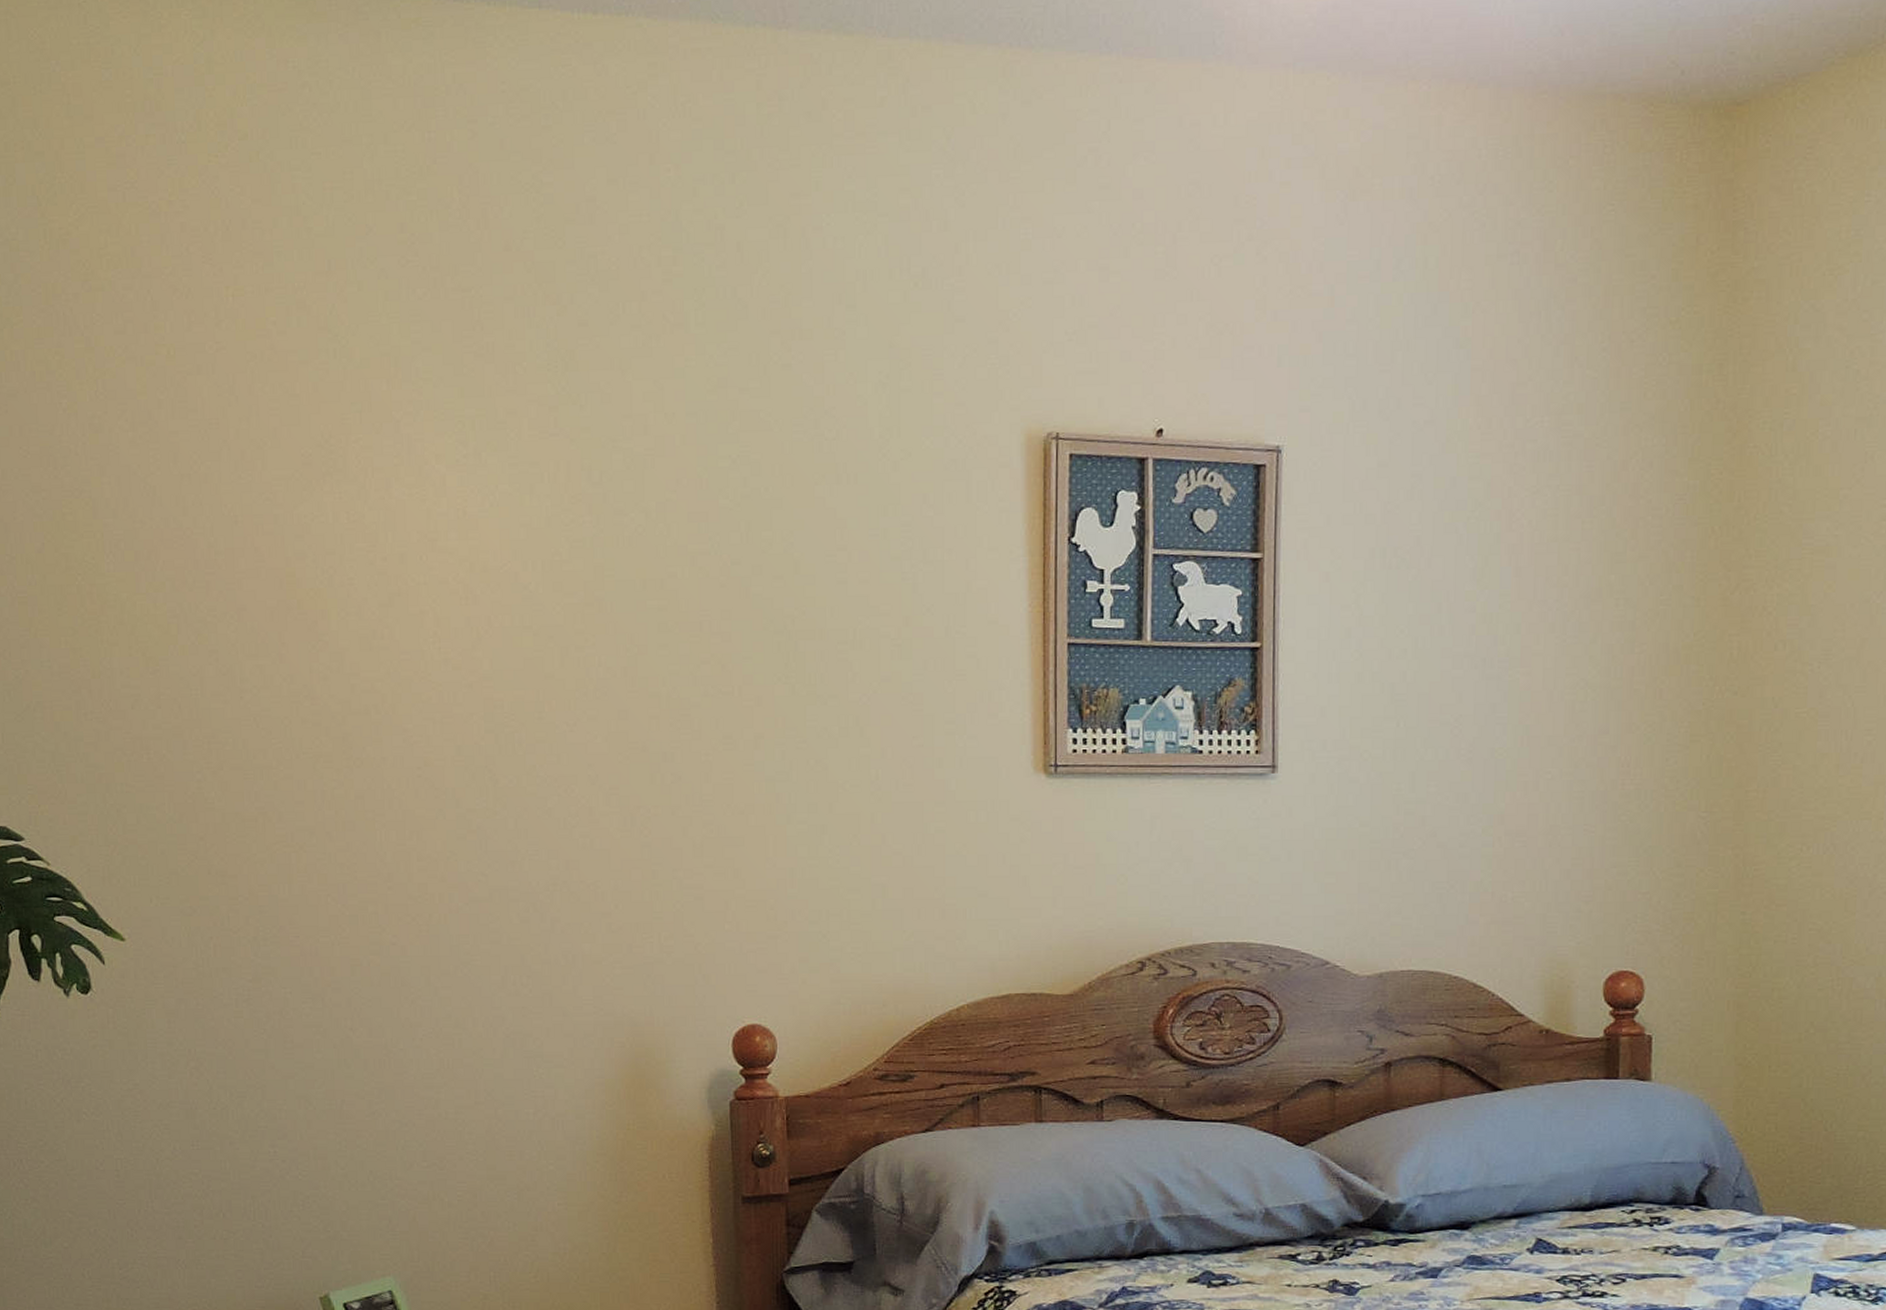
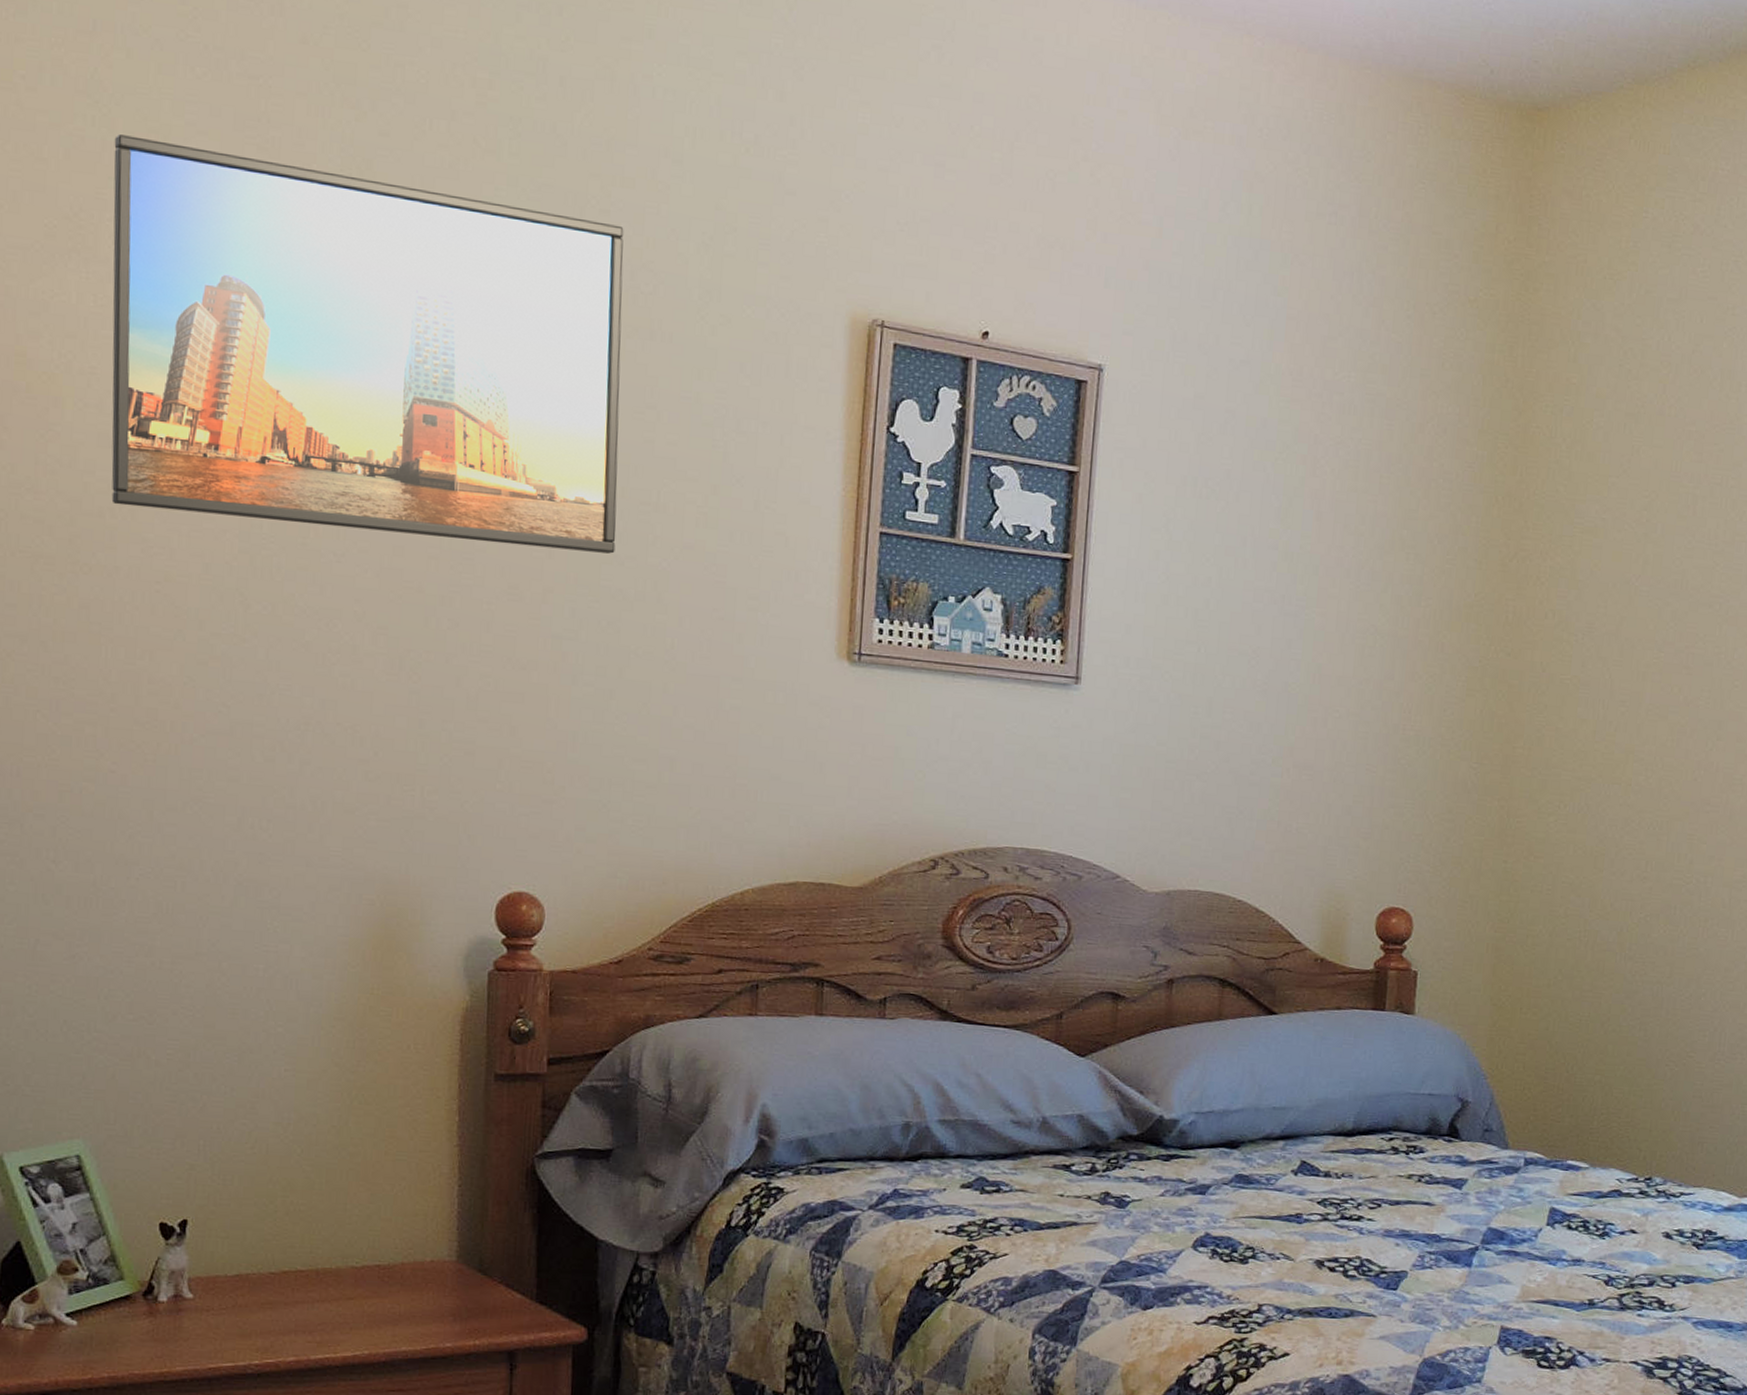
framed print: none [353,361,818,701] -> present [111,134,624,554]

